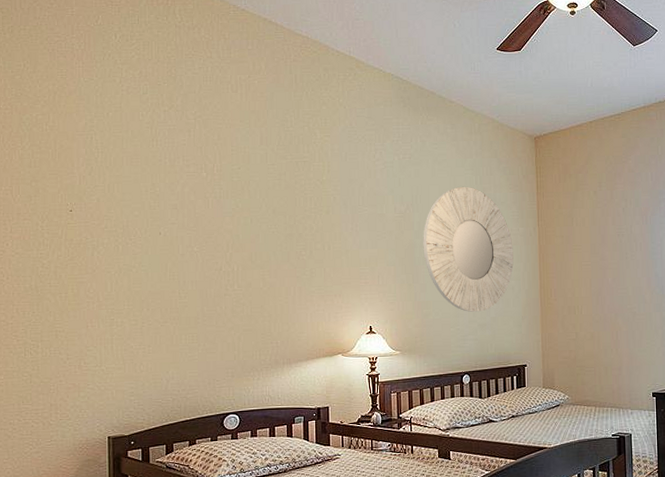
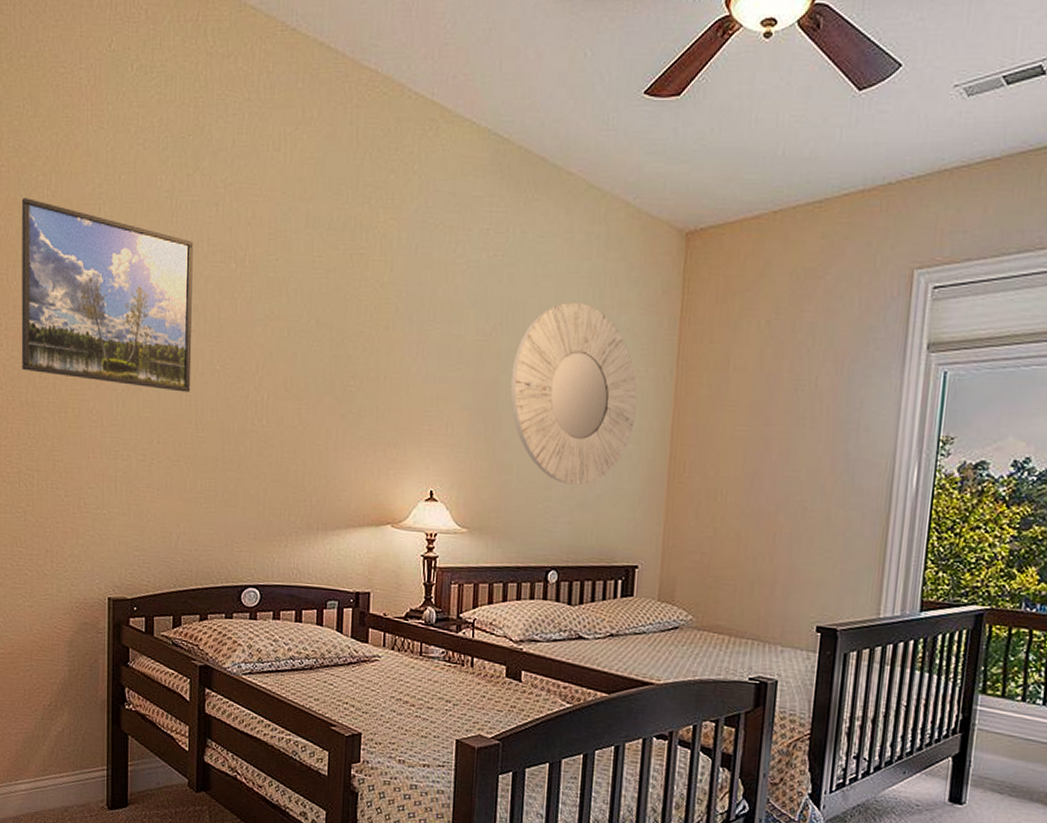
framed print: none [23,132,174,270] -> present [21,198,193,393]

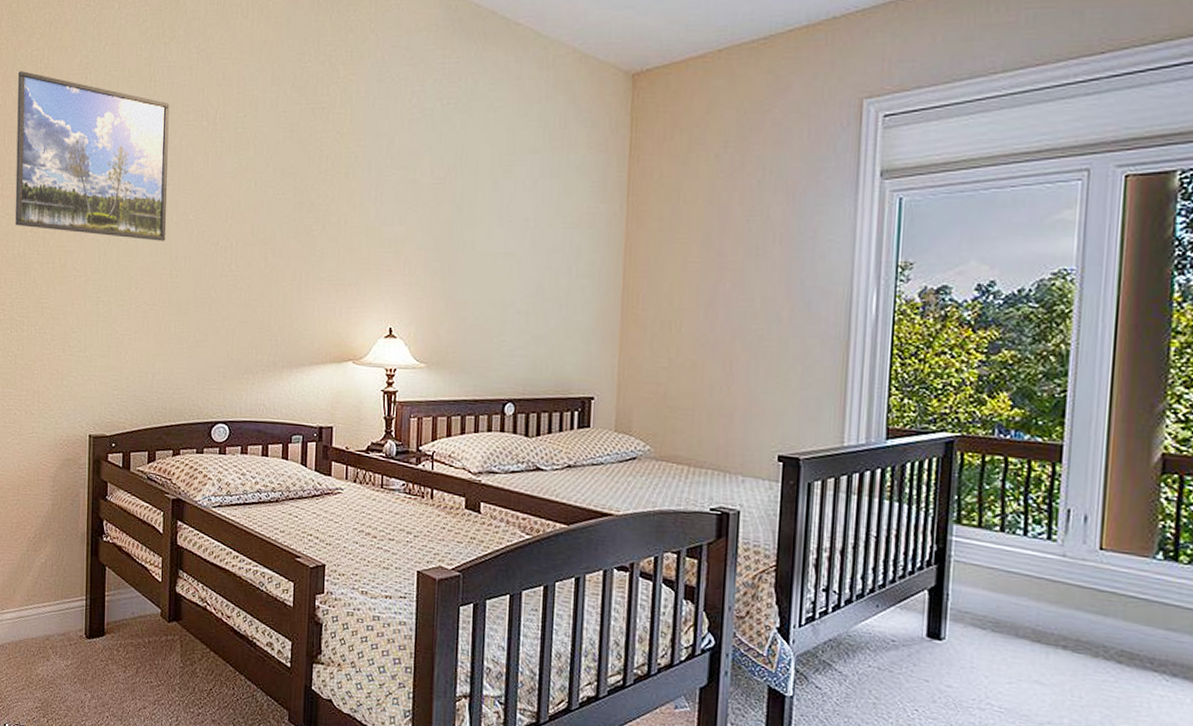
mirror: present [510,301,637,485] -> none [465,144,589,319]

